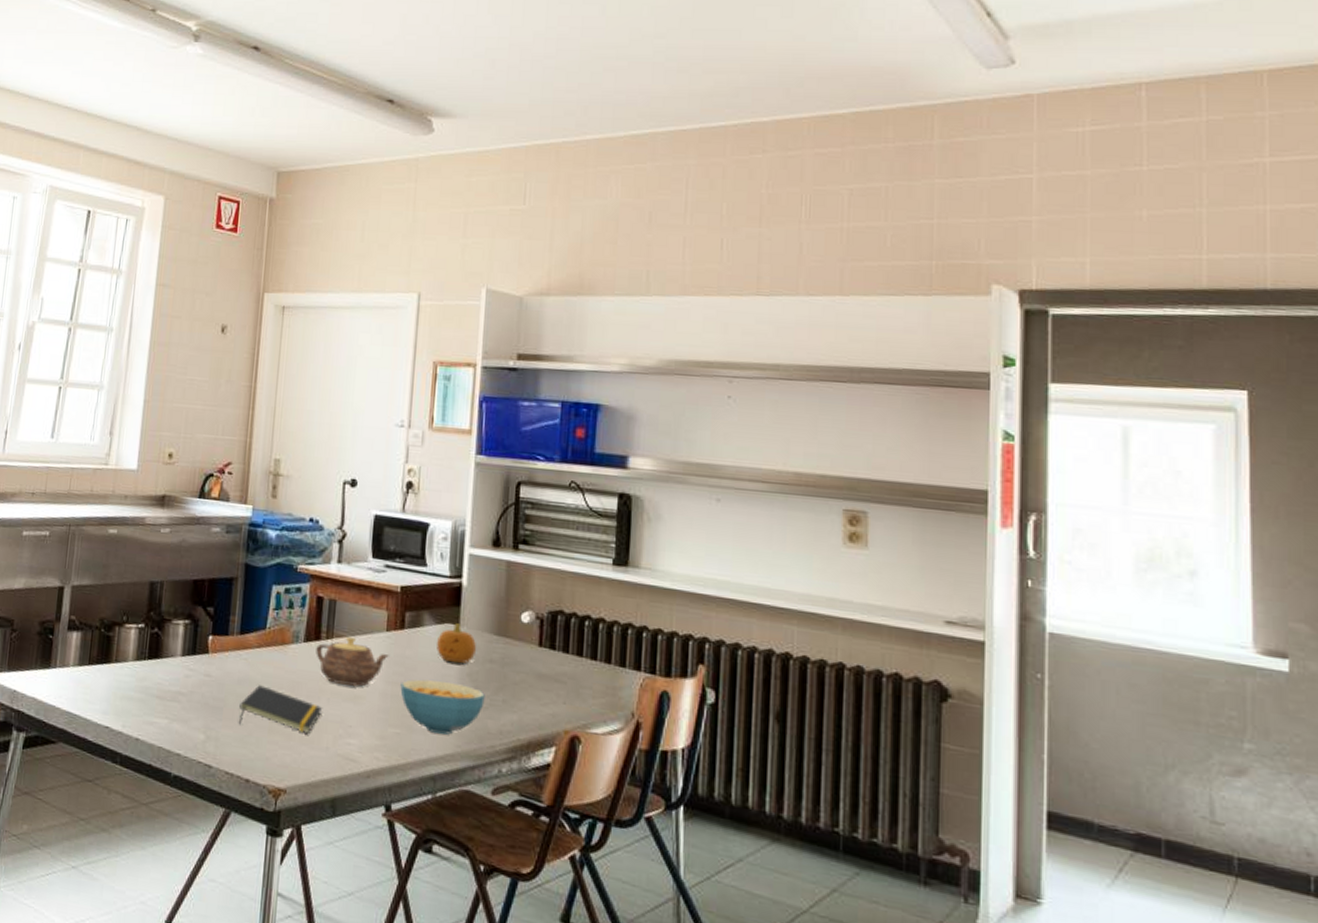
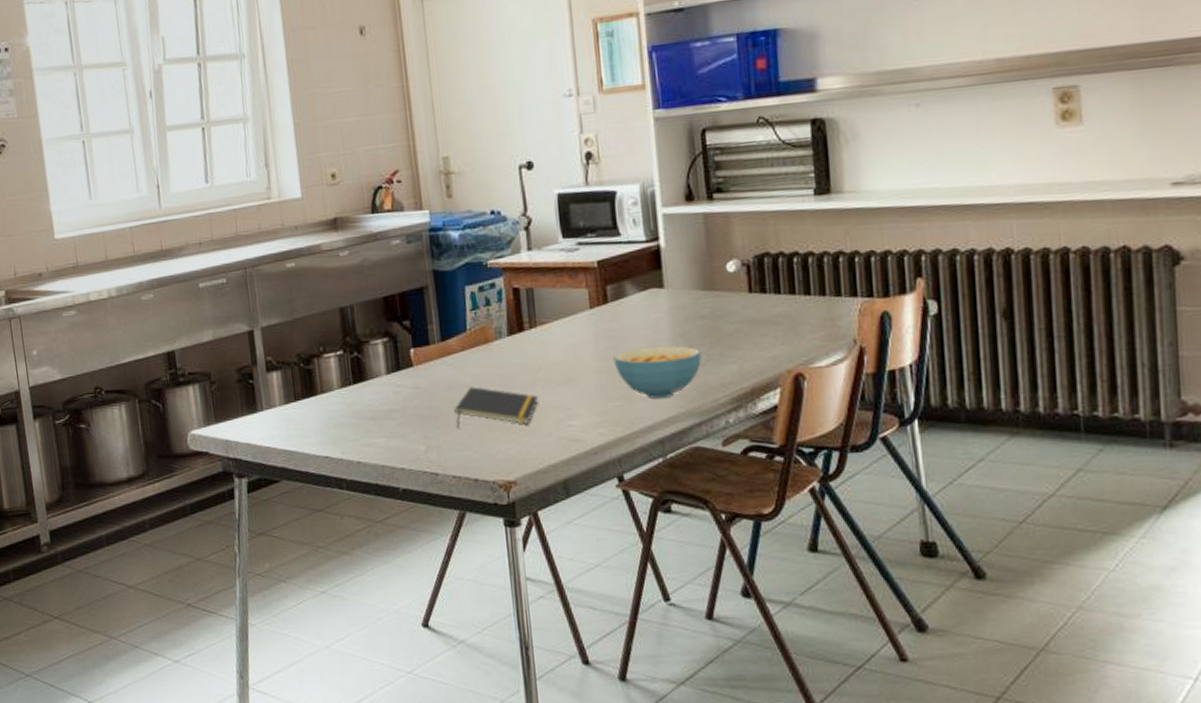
teapot: present [316,636,389,687] -> none [521,321,597,370]
fruit: present [437,623,476,664] -> none [643,286,685,327]

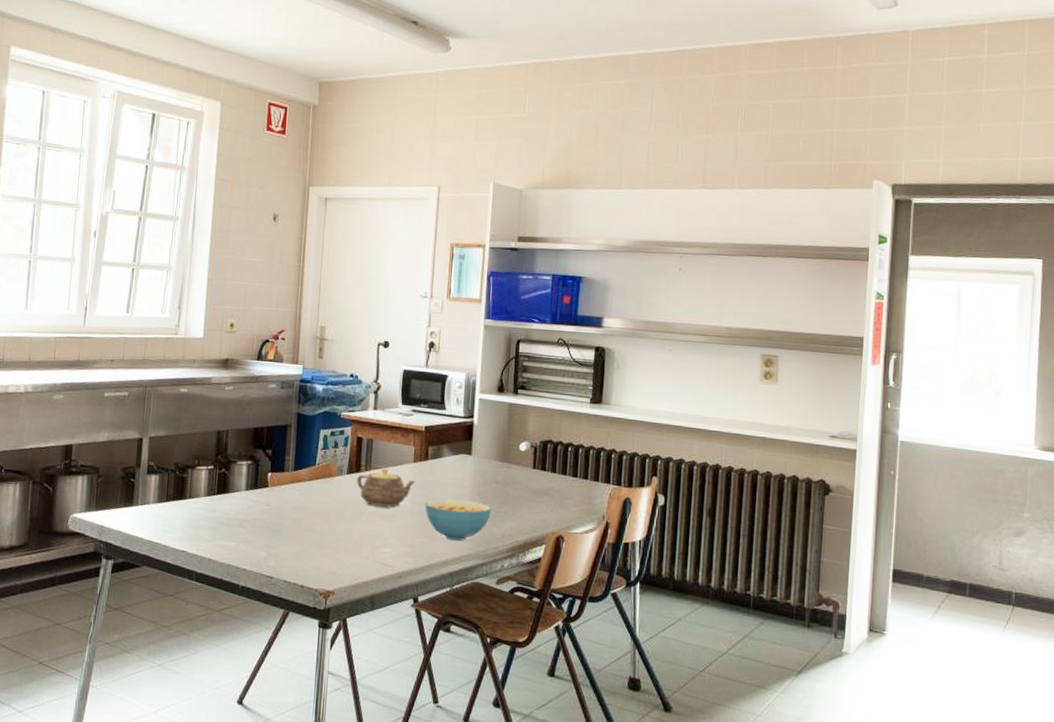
notepad: present [454,386,539,429] -> none [294,510,363,546]
teapot: none [521,321,597,370] -> present [357,468,416,507]

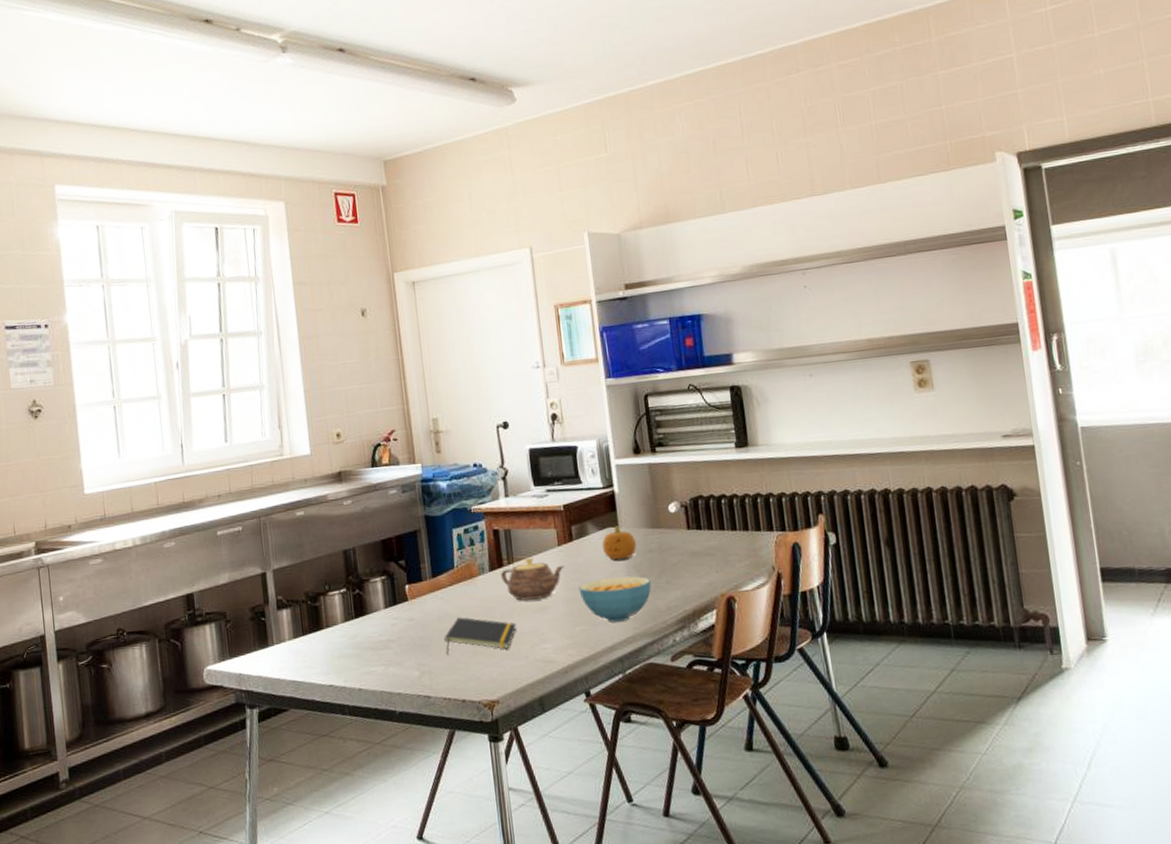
notepad: none [294,510,363,546] -> present [444,617,517,655]
fruit: none [454,454,484,485] -> present [602,526,636,560]

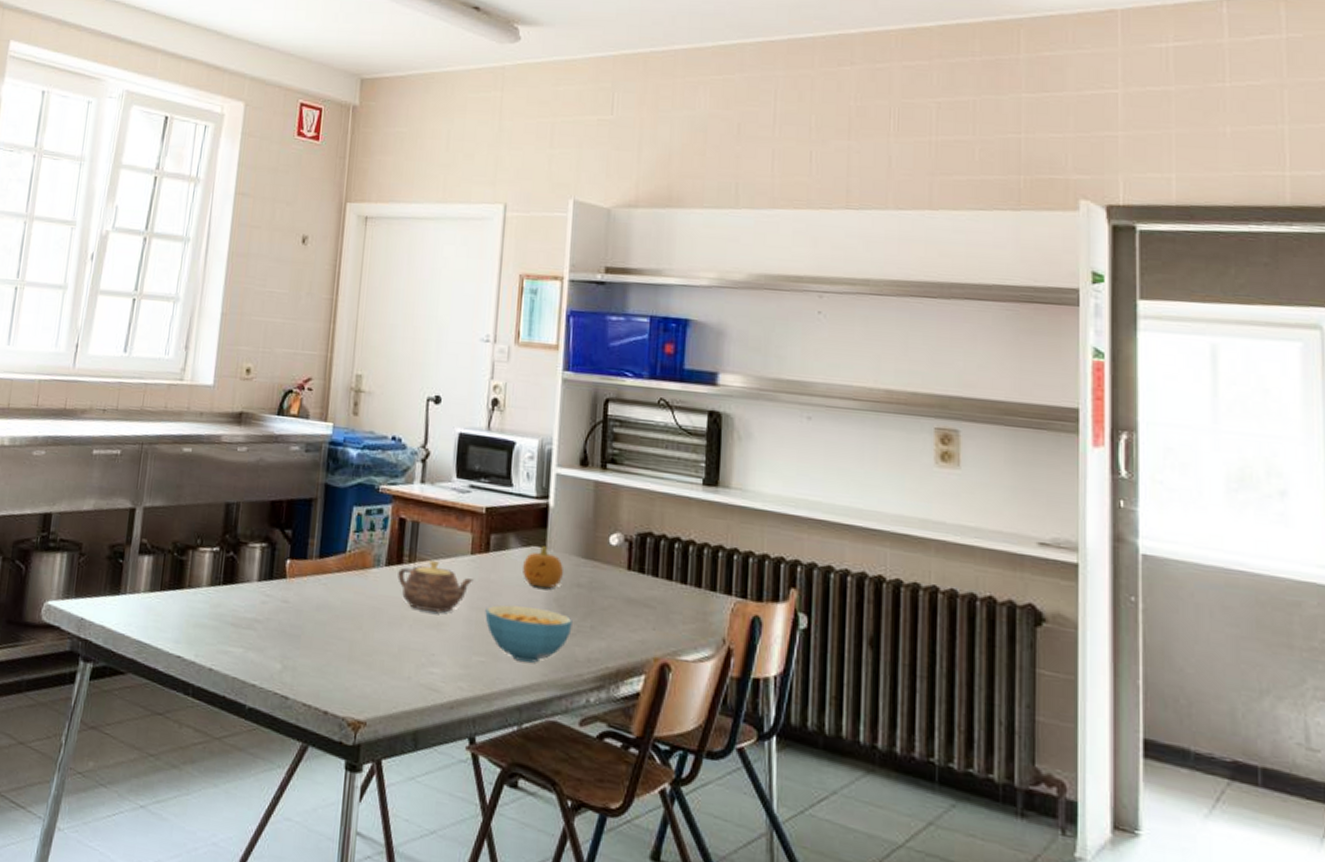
notepad: present [444,617,517,655] -> none [316,611,405,662]

